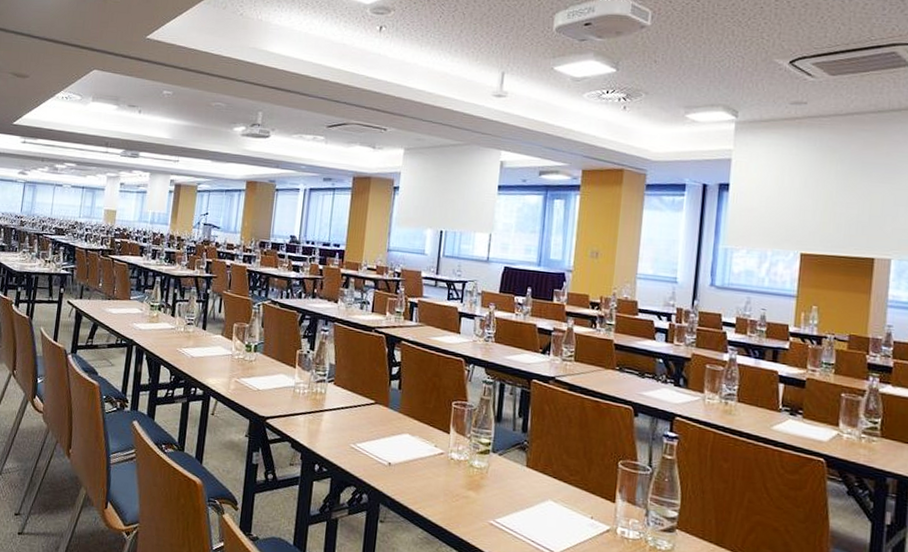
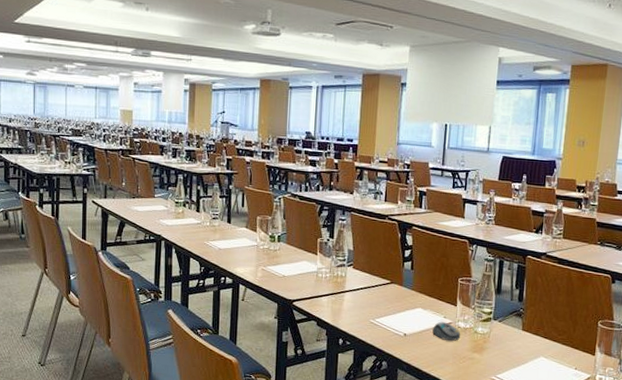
computer mouse: none [421,450,454,475] -> present [432,321,461,341]

